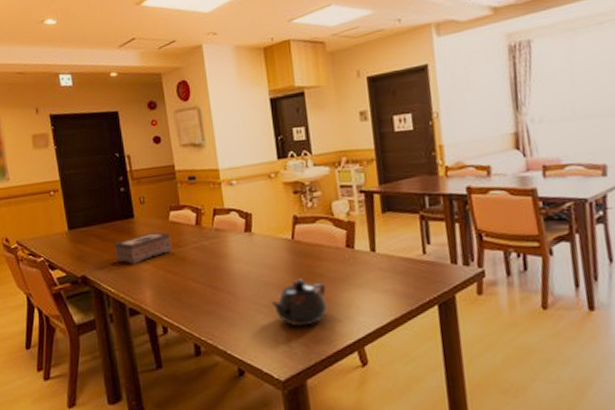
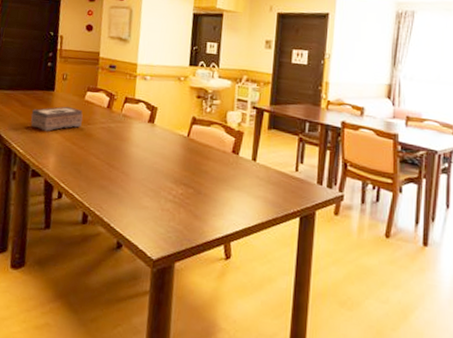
teapot: present [269,278,328,327] -> none [156,171,208,216]

